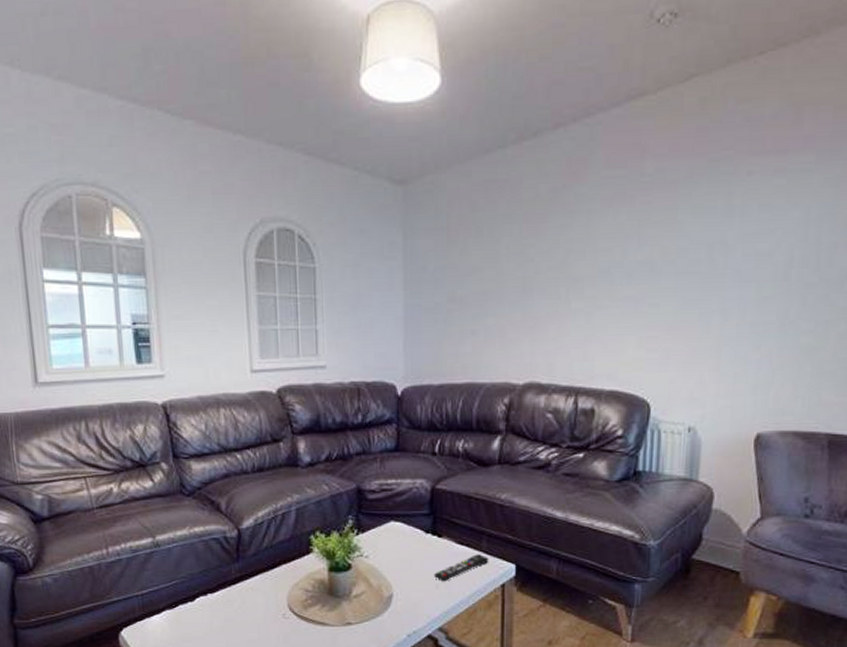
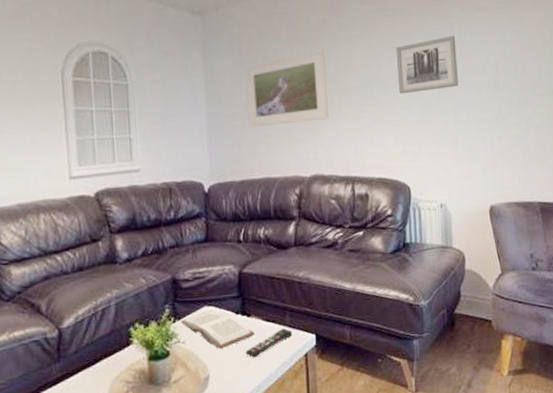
book: none [365,526,446,568] -> present [181,310,255,349]
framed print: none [453,228,554,322] -> present [245,50,329,127]
wall art: none [648,210,736,287] -> present [396,35,458,94]

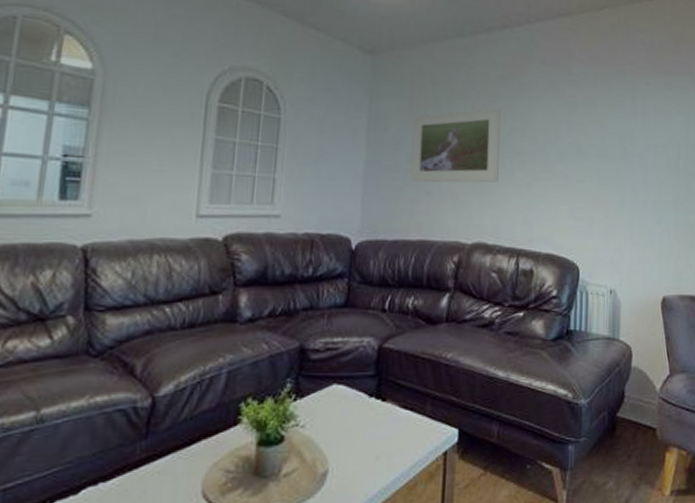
book: present [181,310,255,349] -> none [303,390,389,438]
remote control: present [245,328,293,358] -> none [375,419,433,452]
wall art: present [396,35,458,94] -> none [575,109,639,165]

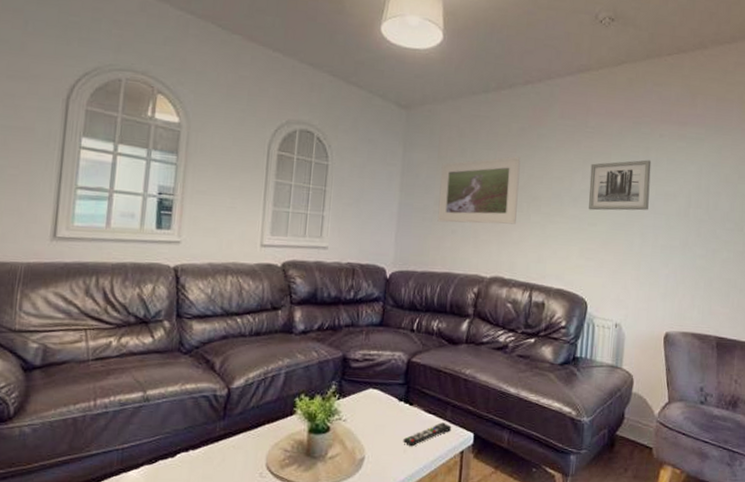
remote control: none [375,419,433,452] -> present [403,423,452,447]
wall art: none [575,109,639,165] -> present [589,160,652,211]

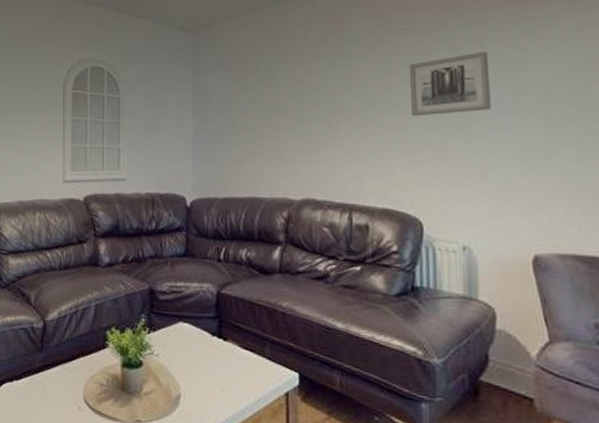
remote control: present [403,423,452,447] -> none [220,360,273,386]
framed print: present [437,156,521,225] -> none [235,67,324,144]

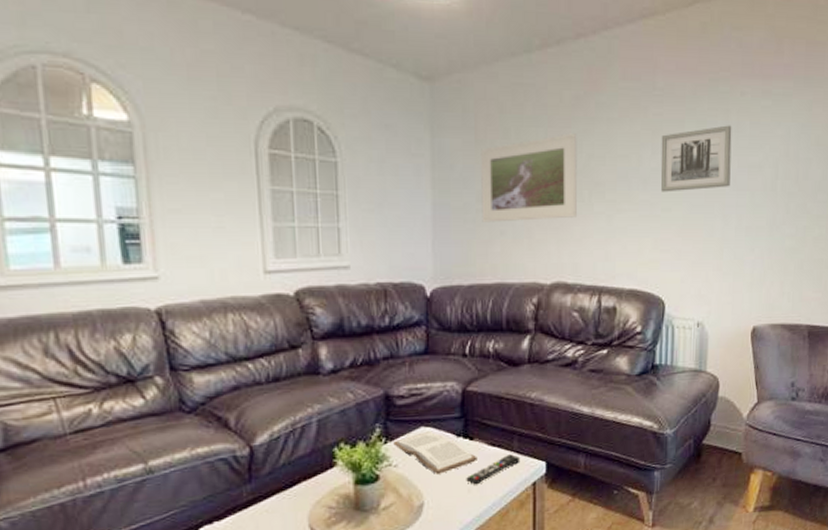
book: none [155,327,231,369] -> present [393,432,477,474]
remote control: none [220,360,273,386] -> present [466,454,521,485]
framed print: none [235,67,324,144] -> present [481,133,577,222]

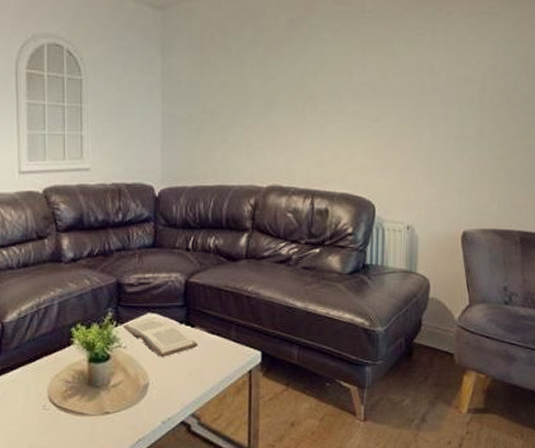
remote control: present [466,454,521,485] -> none [187,343,238,369]
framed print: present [481,133,577,222] -> none [205,52,292,131]
wall art: present [660,125,732,192] -> none [370,42,439,104]

